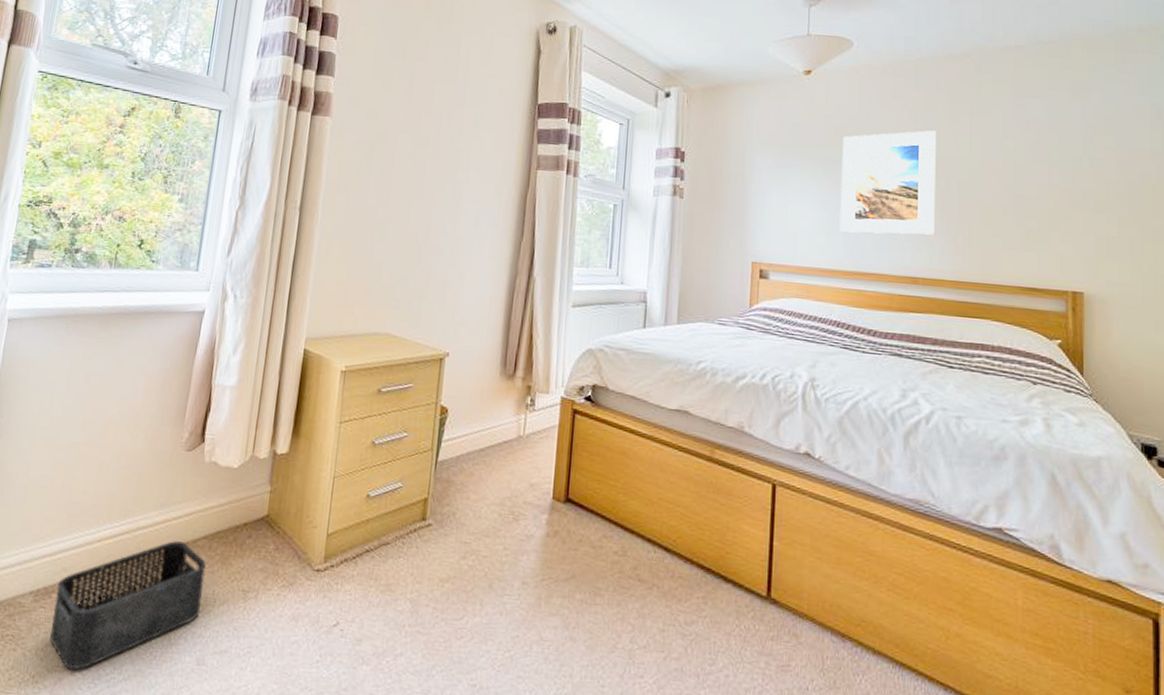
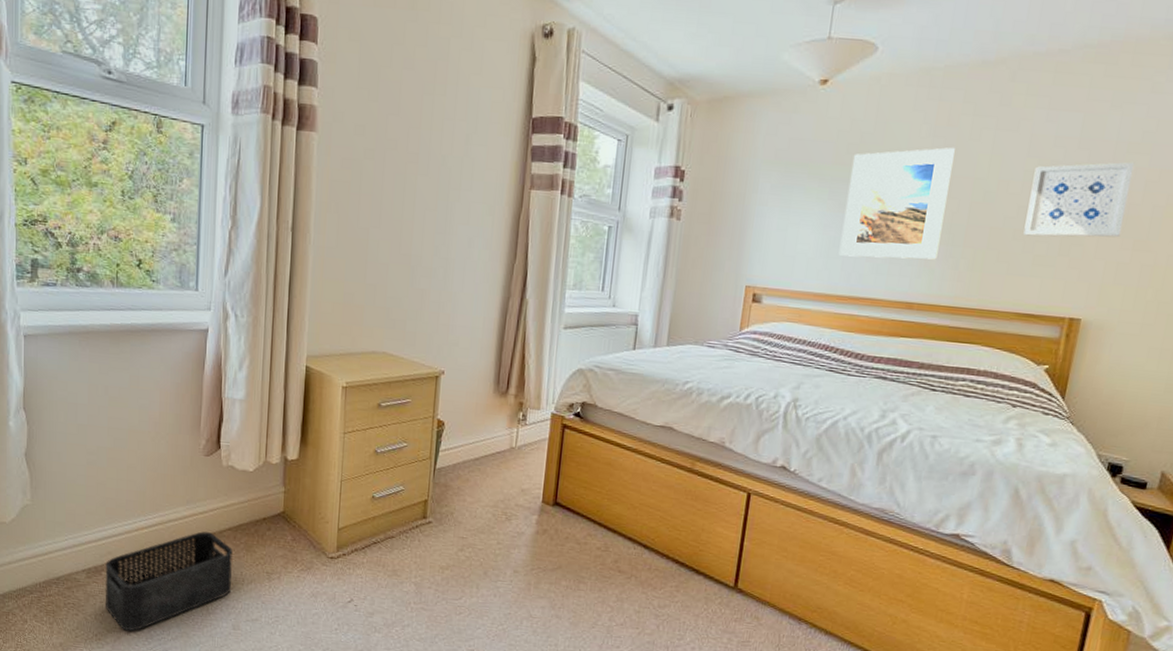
wall art: none [1013,143,1105,213] -> present [1023,161,1135,238]

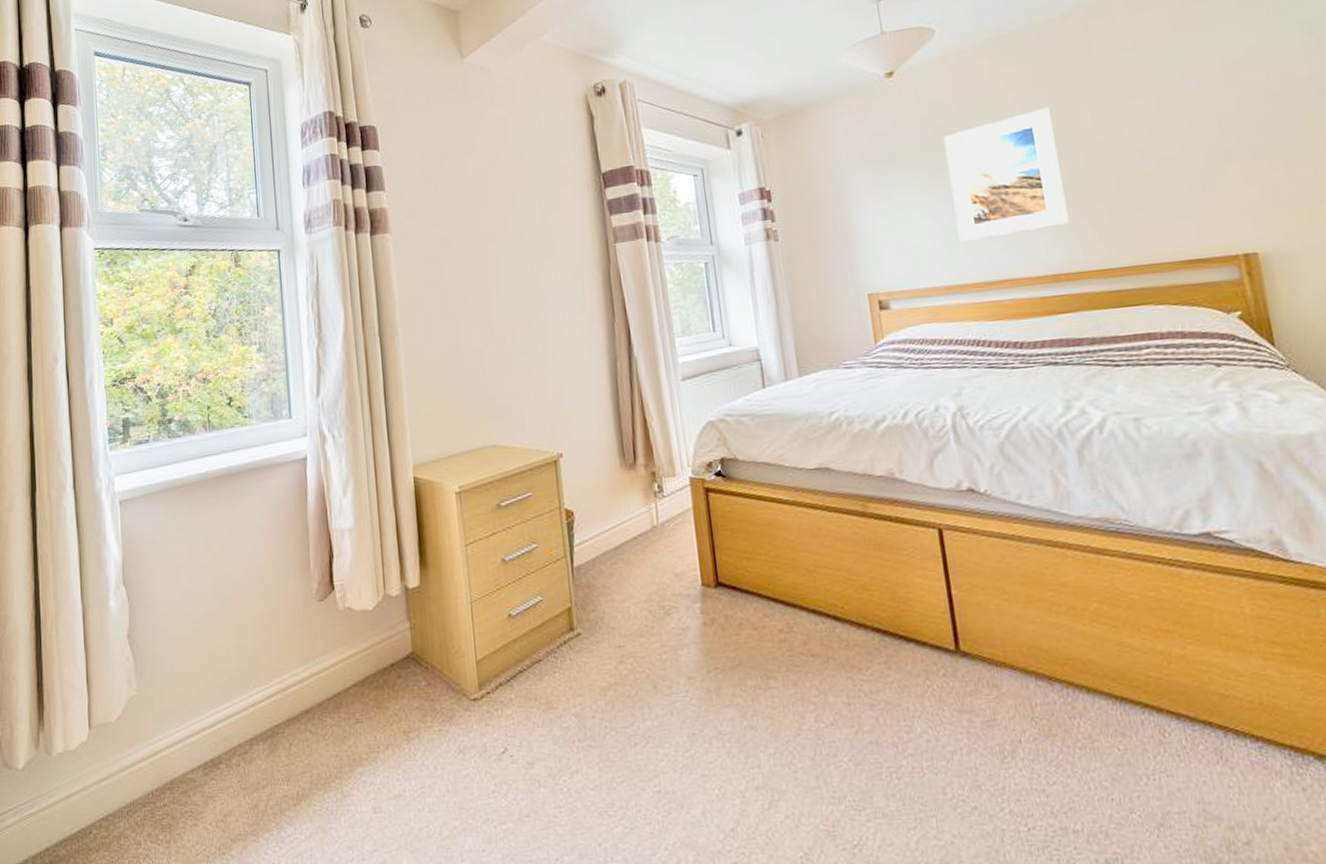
storage bin: present [105,531,233,632] -> none [223,693,367,837]
wall art: present [1023,161,1135,238] -> none [1143,79,1266,178]

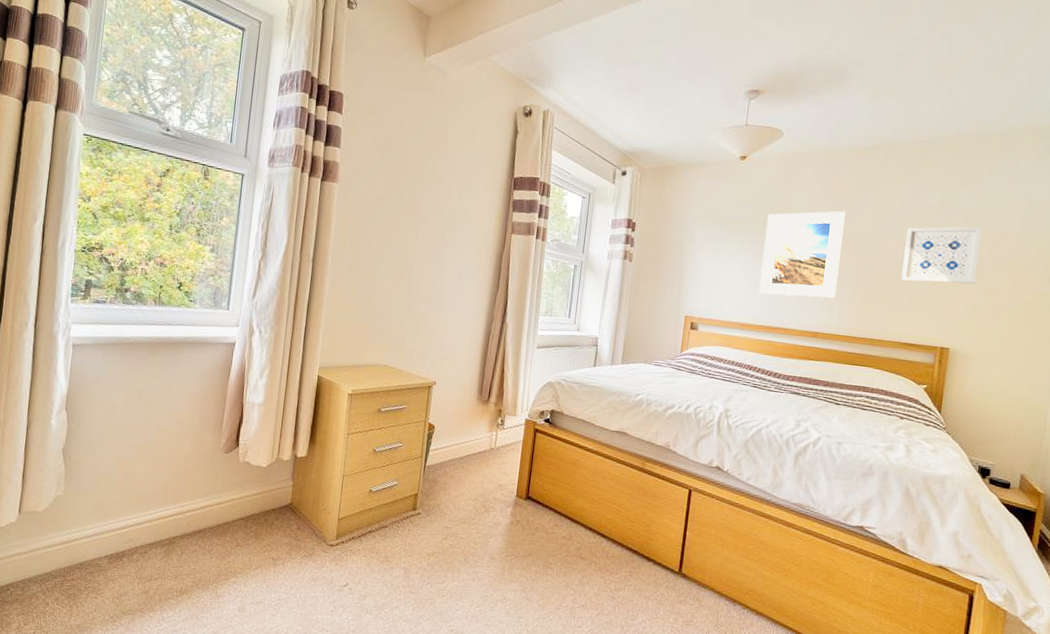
wall art: none [1143,79,1266,178] -> present [901,226,982,284]

